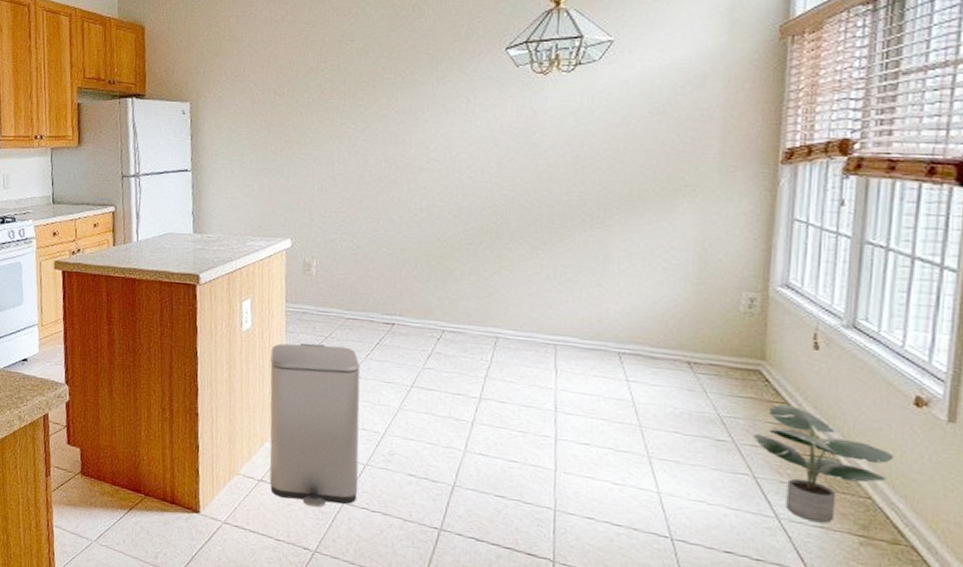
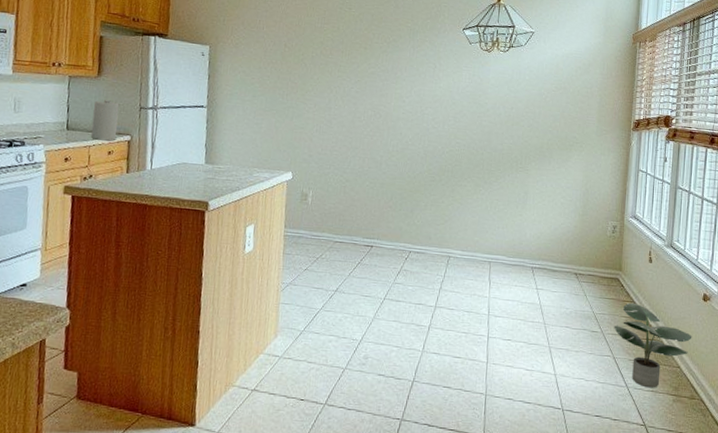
paper towel holder: none [76,170,102,213] -> present [91,100,120,141]
pedal bin: present [269,343,361,508] -> none [261,263,345,411]

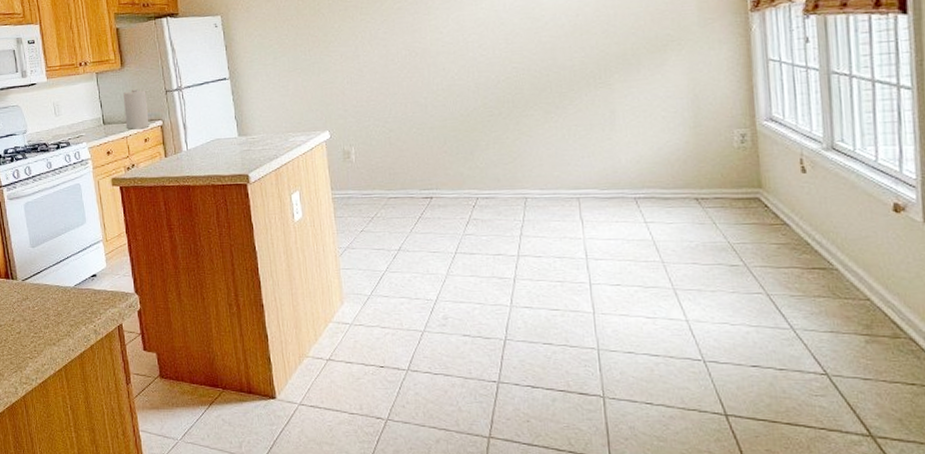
potted plant: present [613,302,692,388] -> none [761,225,884,328]

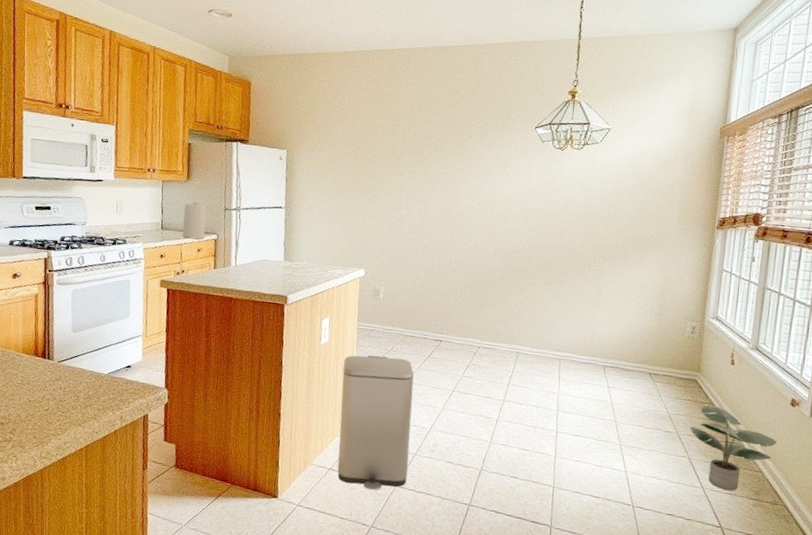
pedal bin: none [323,224,420,378] -> present [337,355,415,491]
potted plant: none [761,225,884,328] -> present [689,404,777,491]

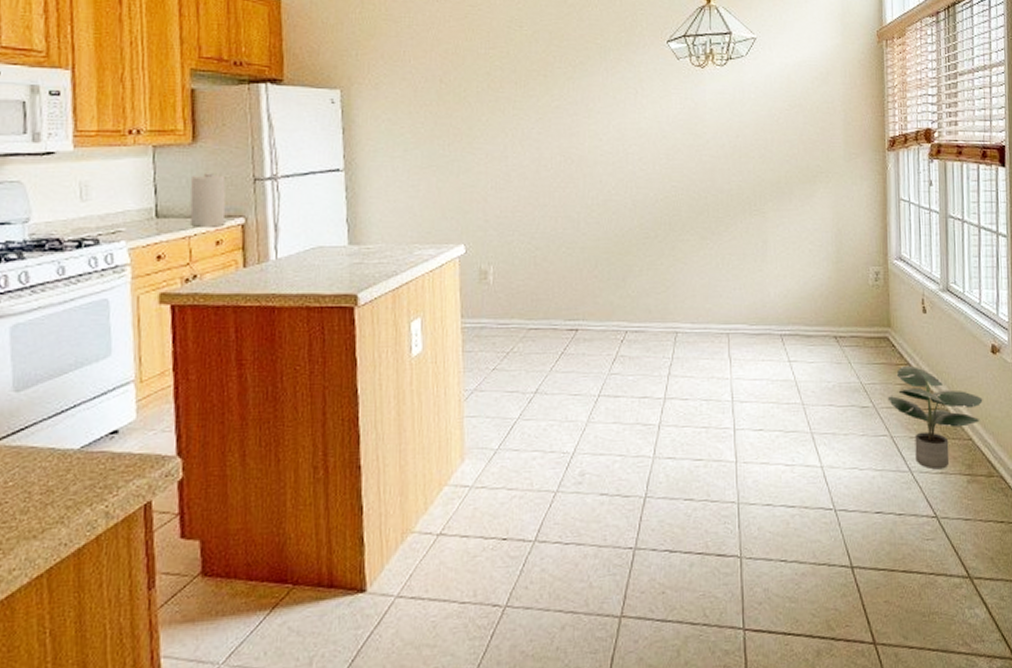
pedal bin: present [337,355,415,491] -> none [446,361,550,555]

